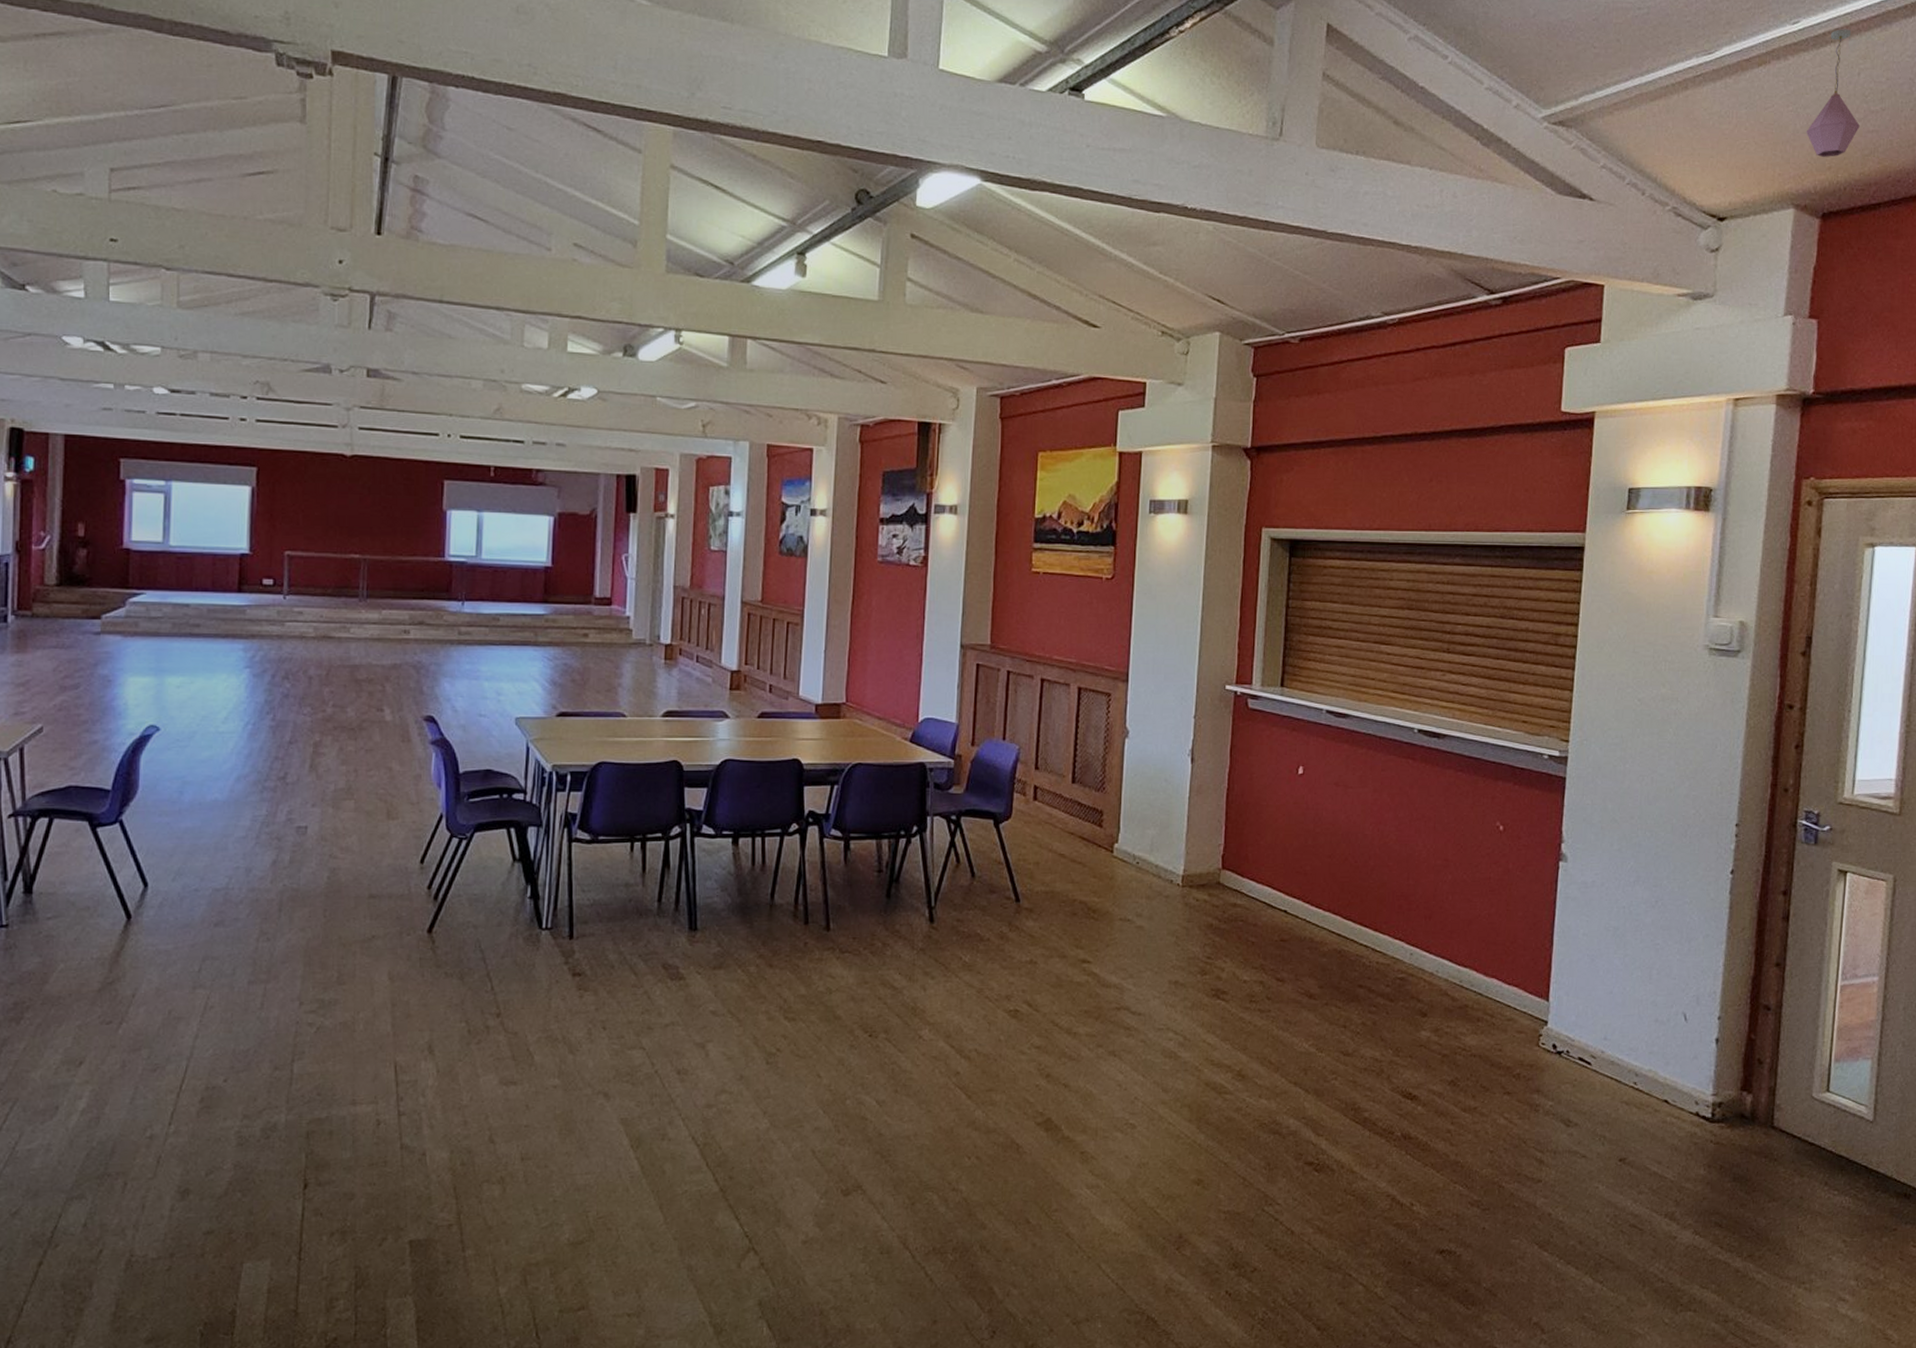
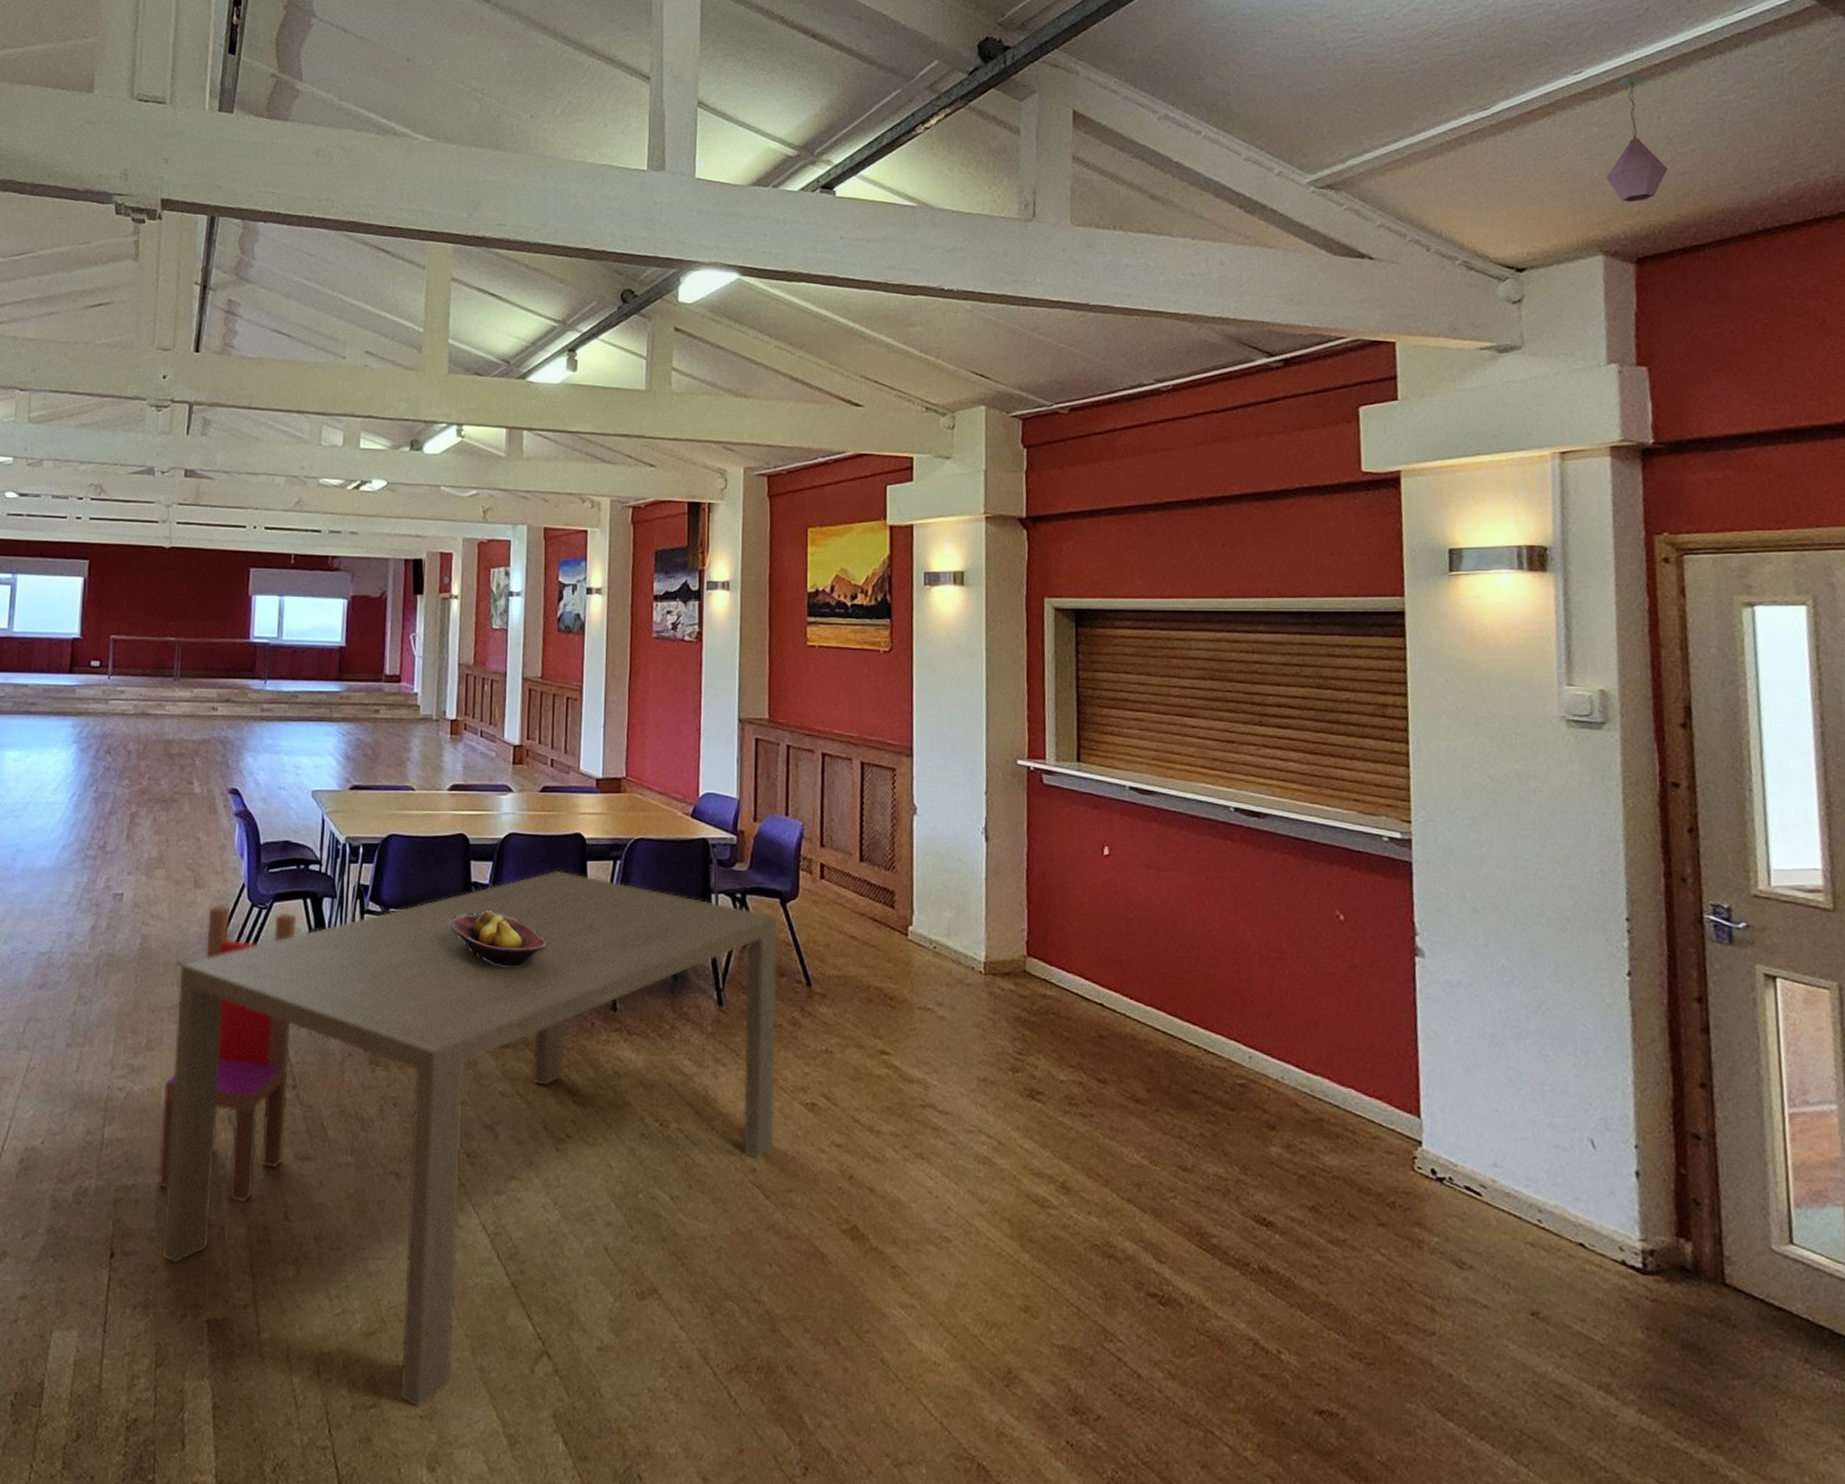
chair: none [354,836,500,1129] -> present [158,905,297,1203]
dining table: none [360,795,990,1308] -> present [162,870,778,1409]
fruit bowl: none [663,835,762,891] -> present [450,909,548,967]

